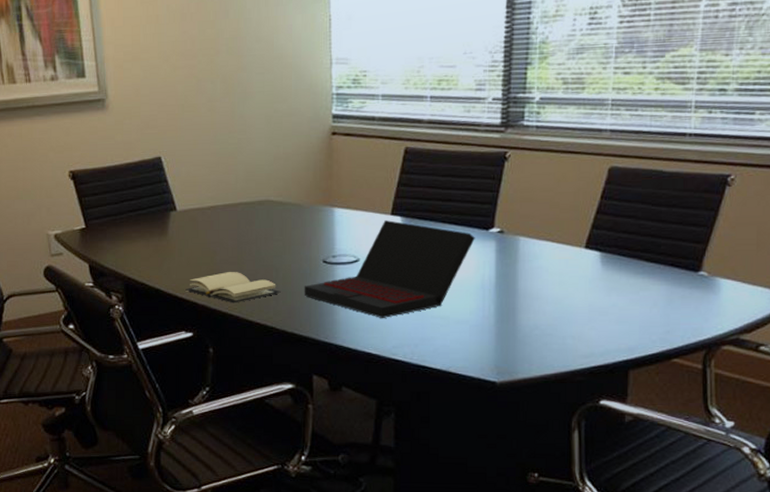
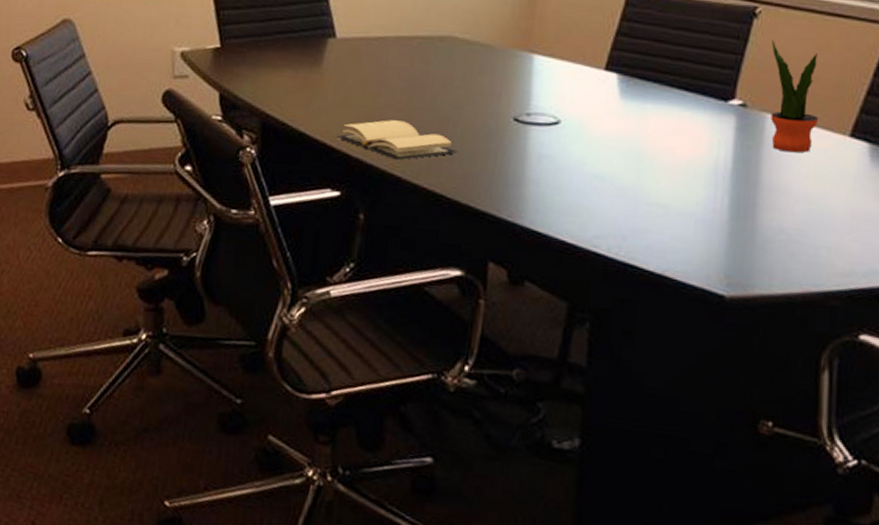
laptop: present [304,220,475,318] -> none [486,76,710,199]
potted plant: none [520,177,560,266] -> present [771,40,819,153]

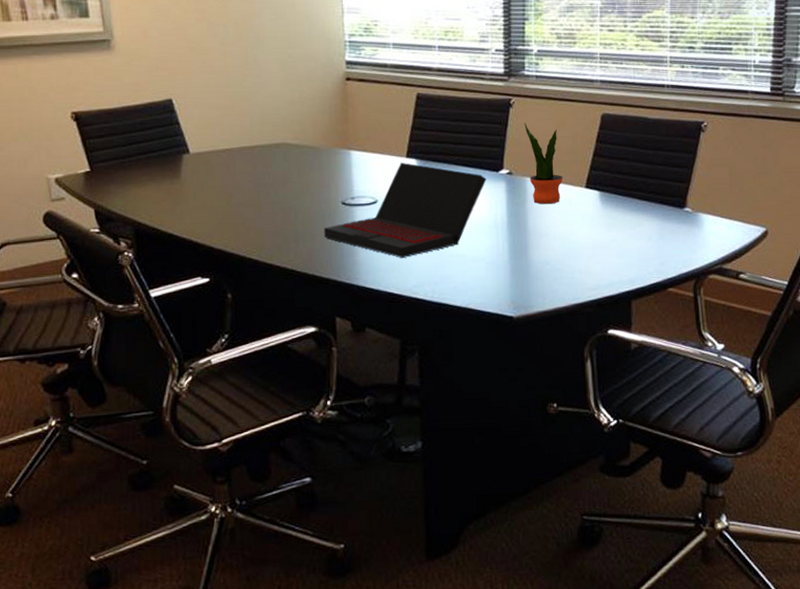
book: present [337,120,457,161] -> none [201,215,301,247]
laptop: none [486,76,710,199] -> present [323,163,486,258]

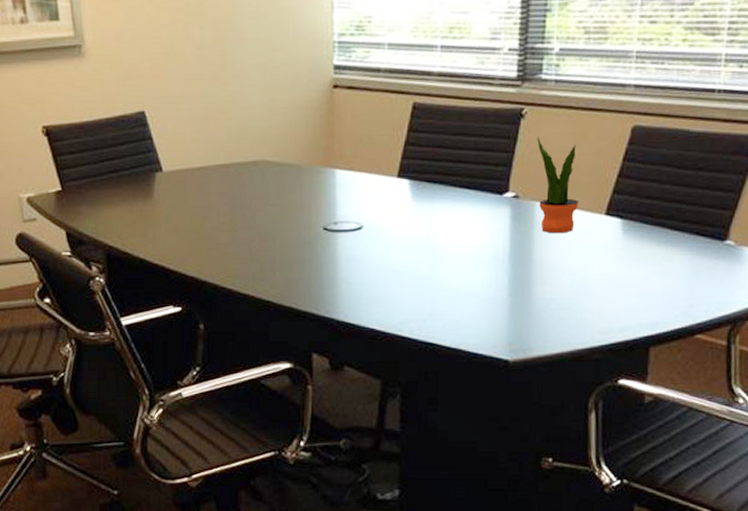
laptop: present [323,163,486,258] -> none [302,183,488,291]

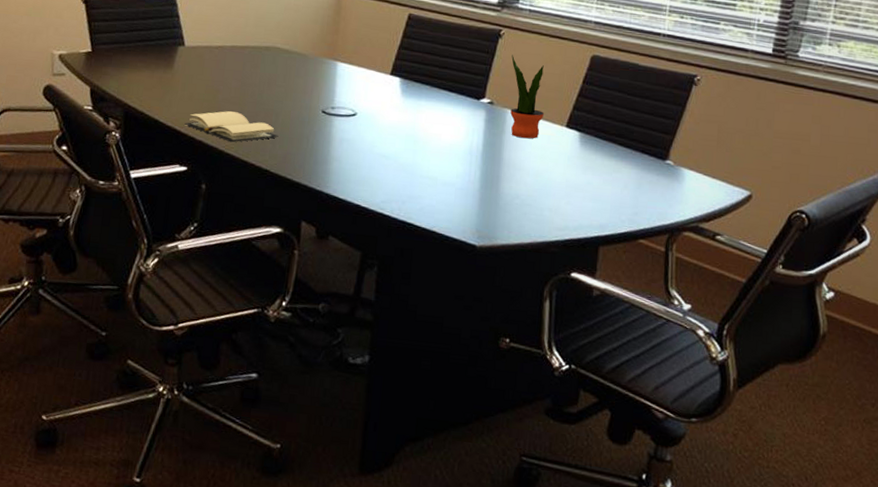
book: none [173,240,278,275] -> present [184,111,279,143]

